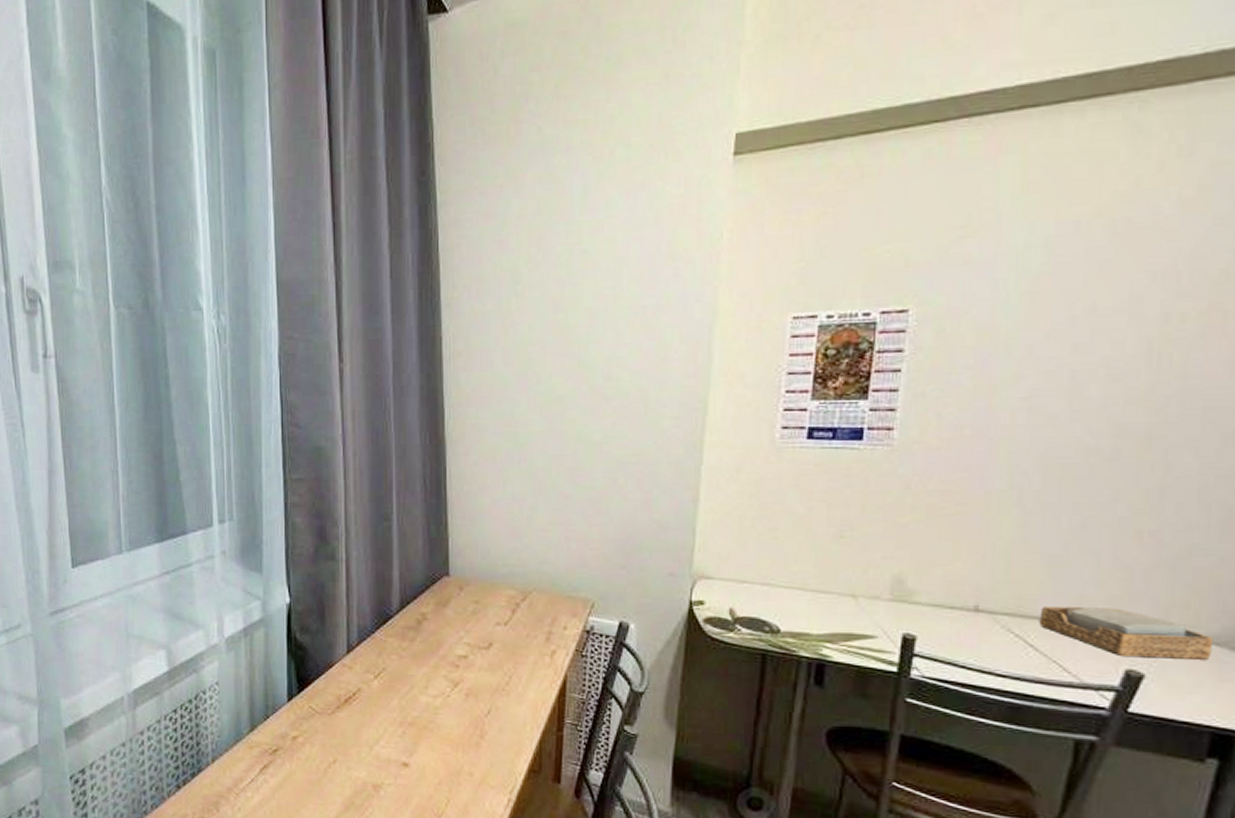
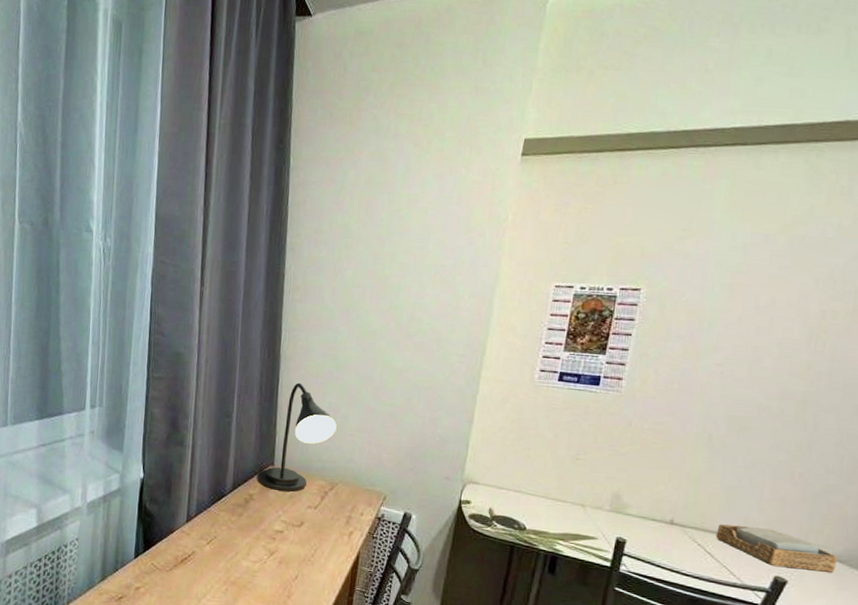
desk lamp: none [429,470,524,606] -> present [257,382,337,492]

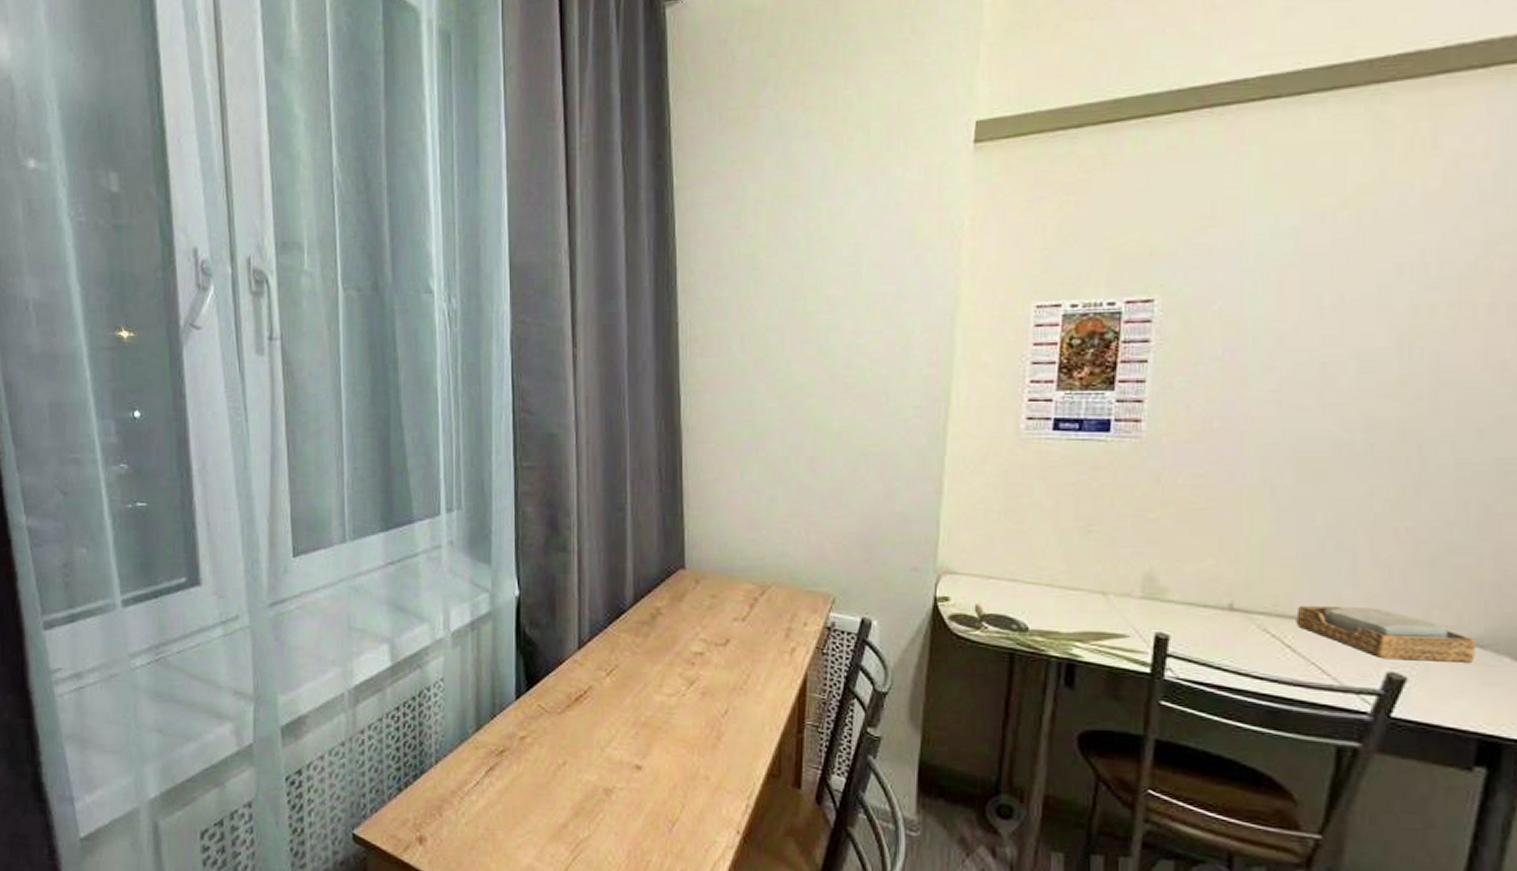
desk lamp: present [257,382,337,492] -> none [664,459,762,601]

